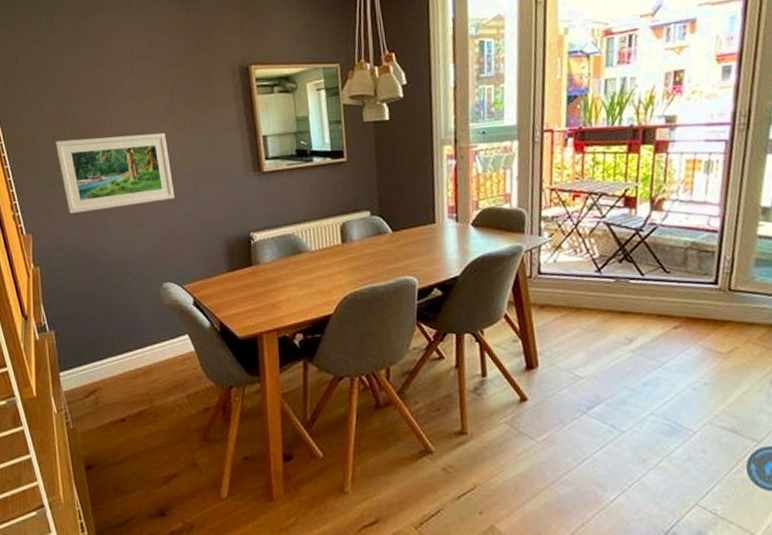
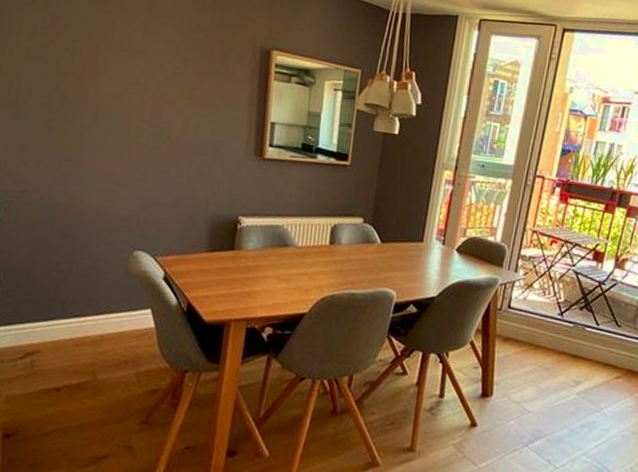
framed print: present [55,132,175,214] -> none [43,78,170,166]

